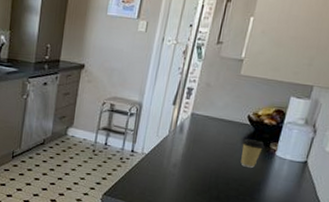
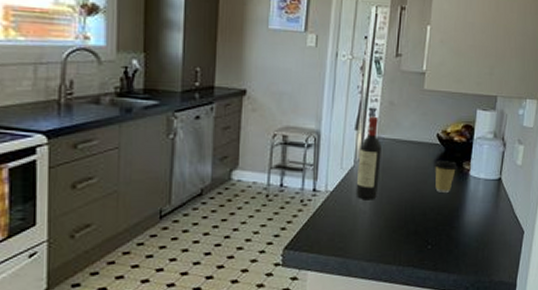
wine bottle: none [167,94,195,166] -> present [356,116,382,200]

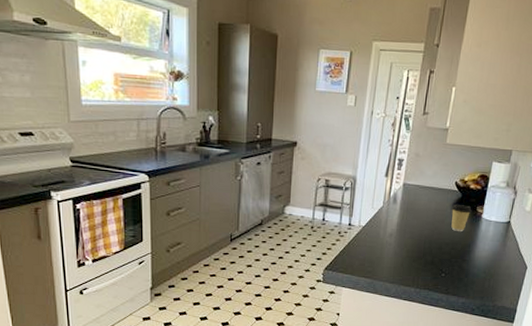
wine bottle: present [356,116,382,200] -> none [383,165,407,235]

